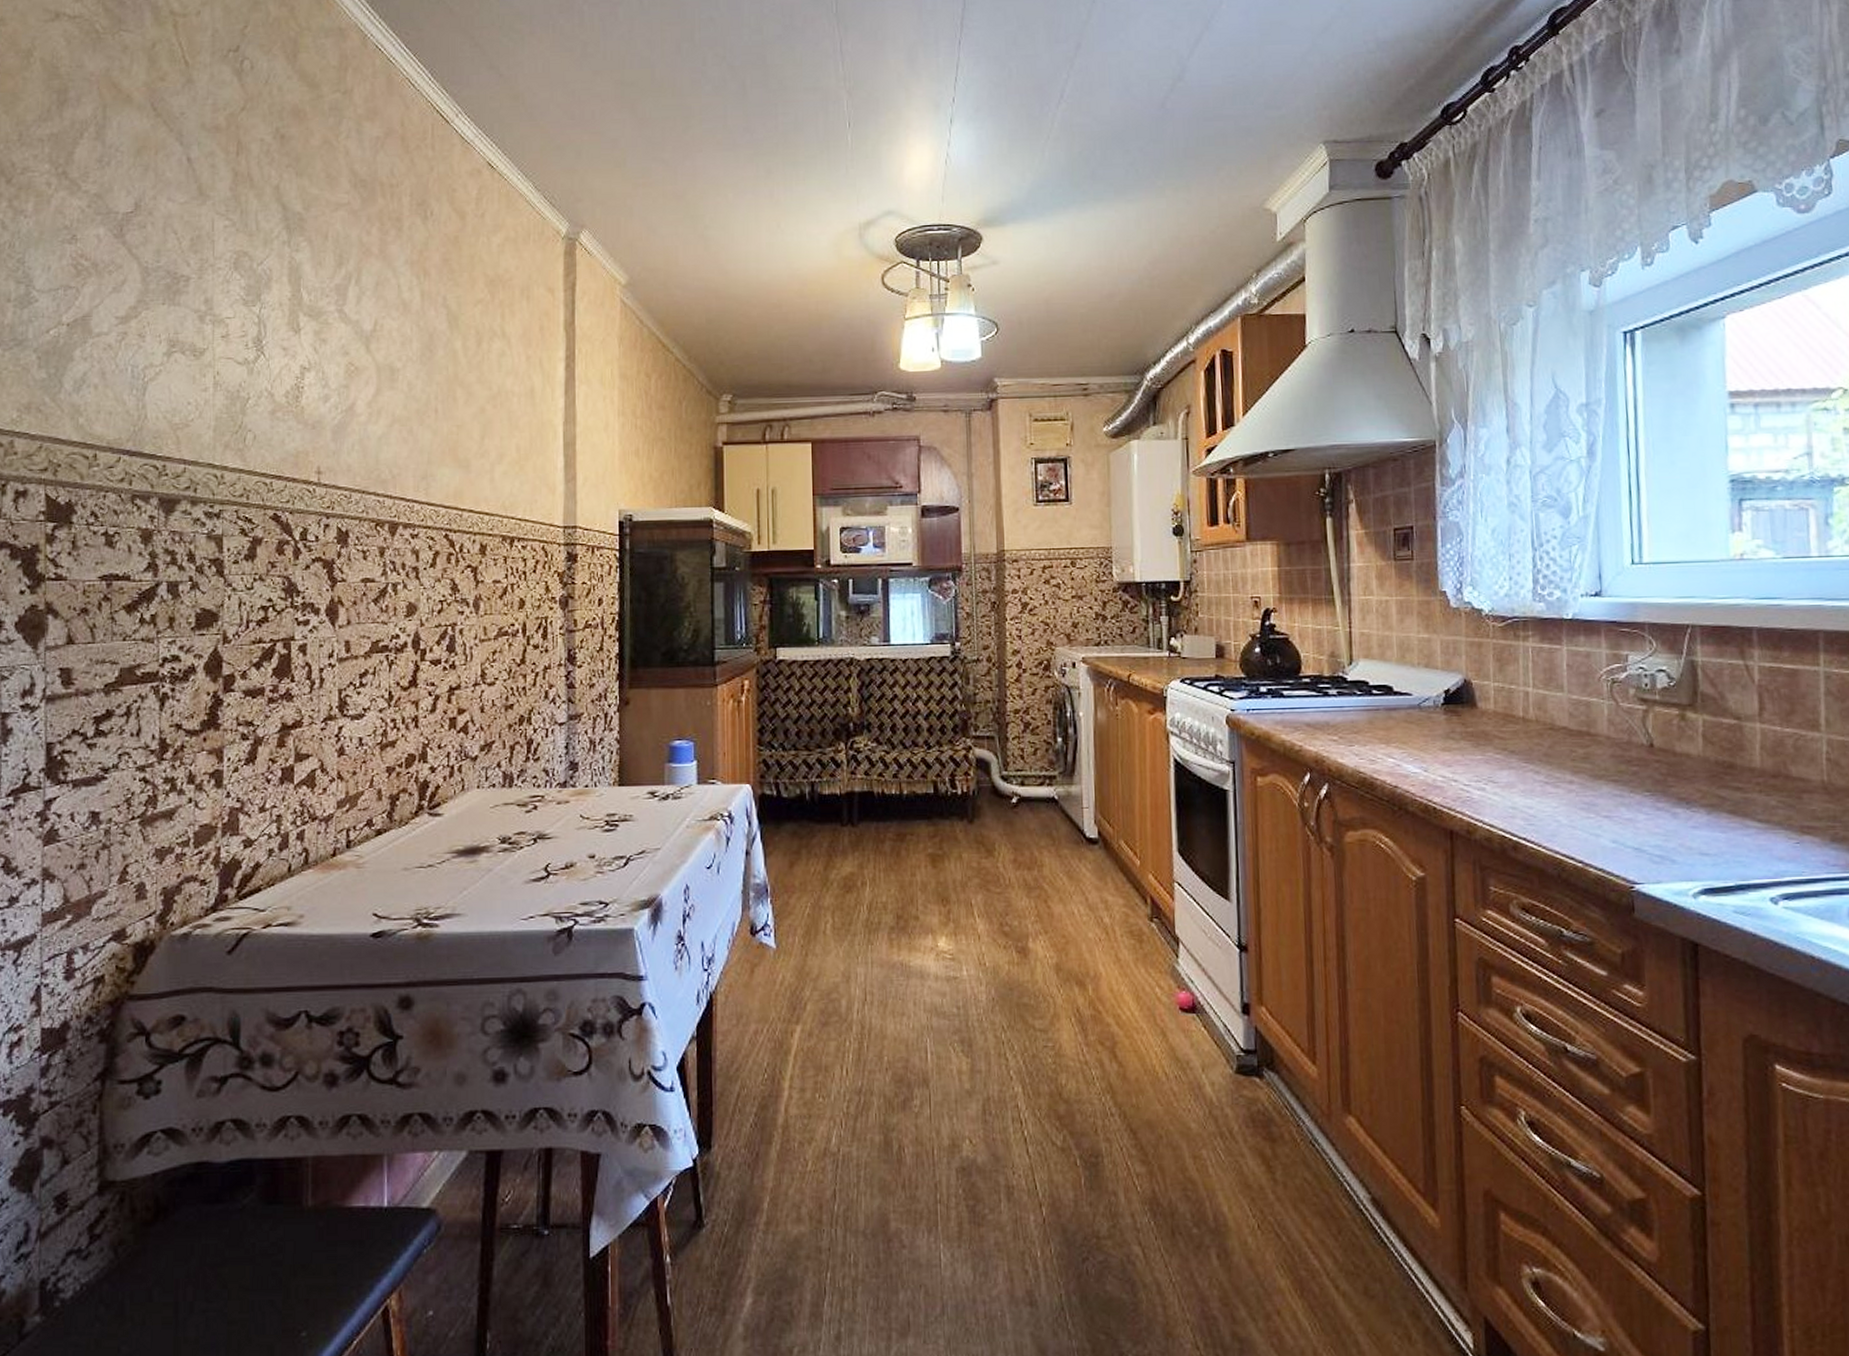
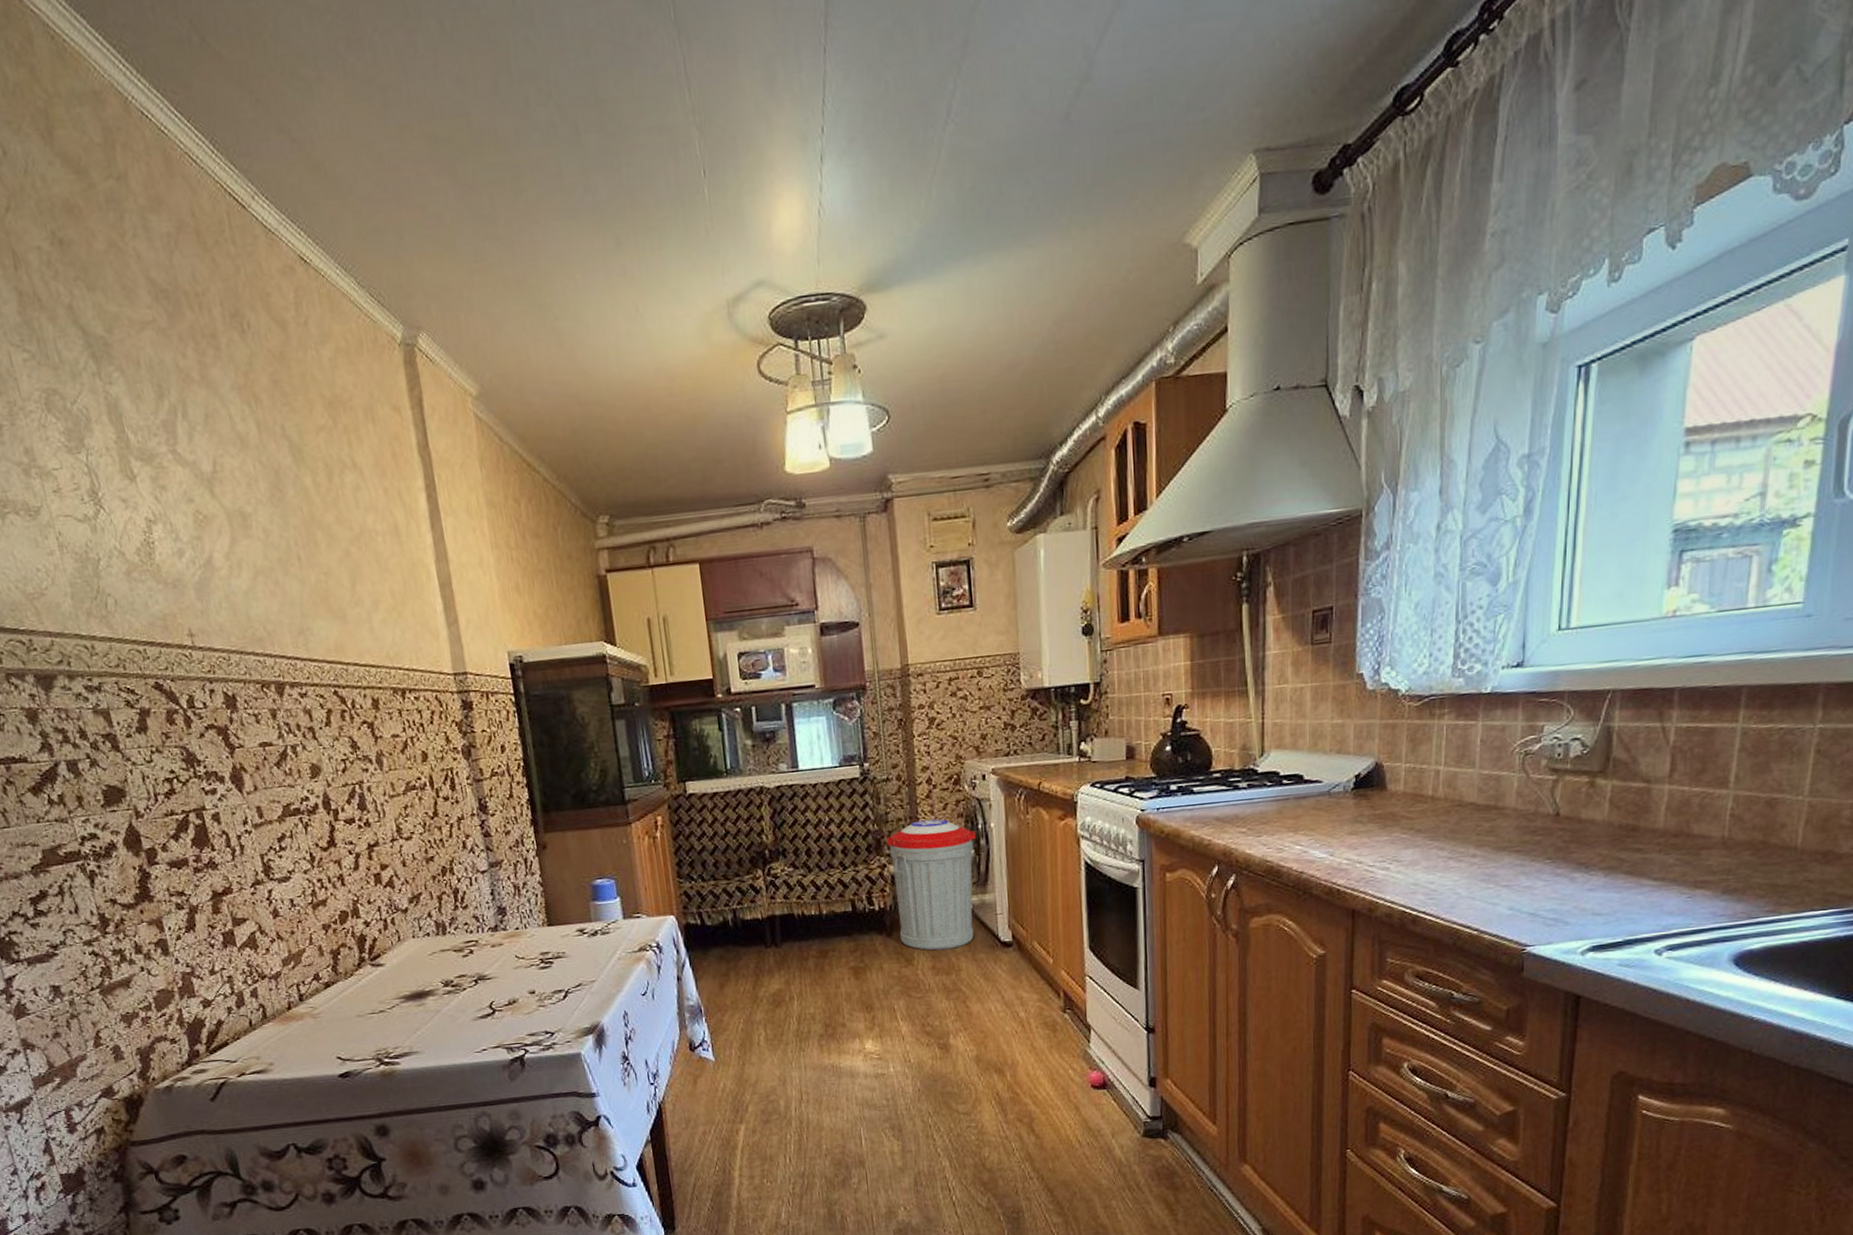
trash can: none [974,703,1064,842] -> present [887,819,976,951]

